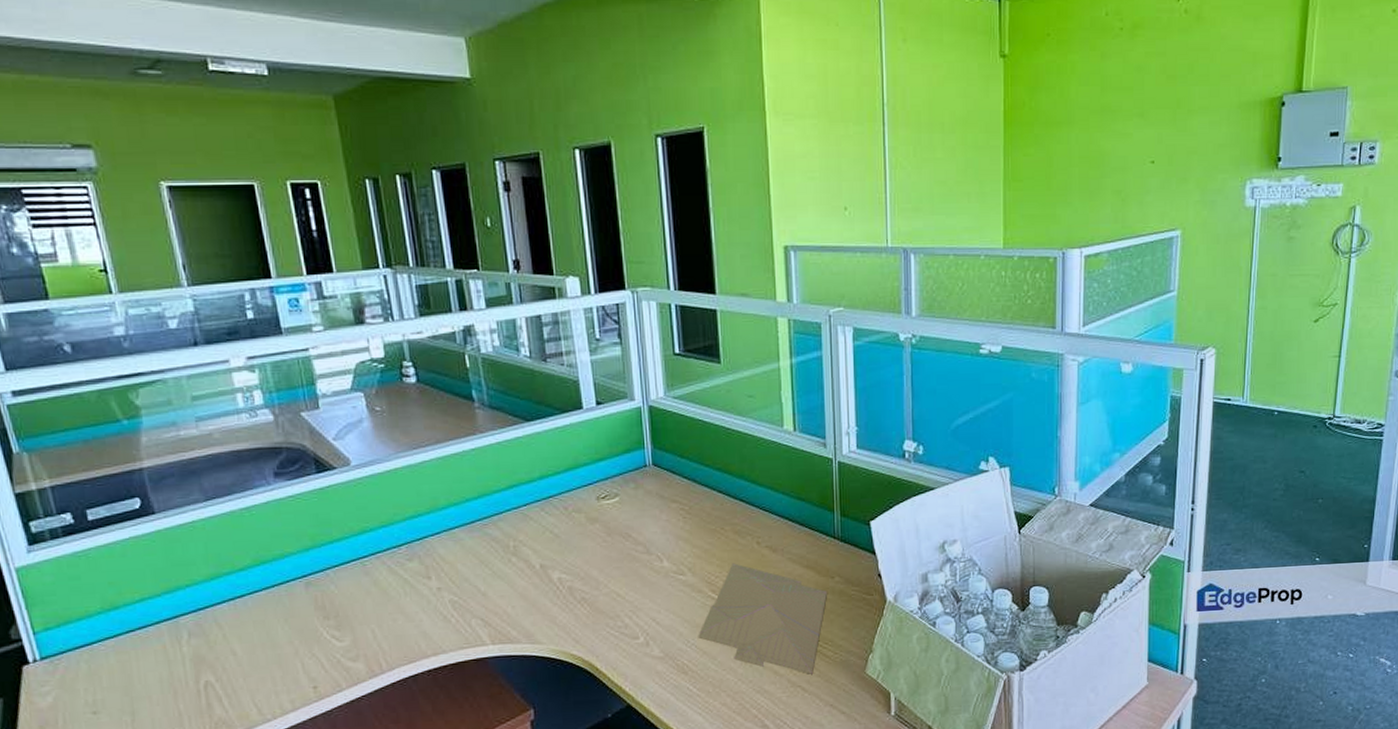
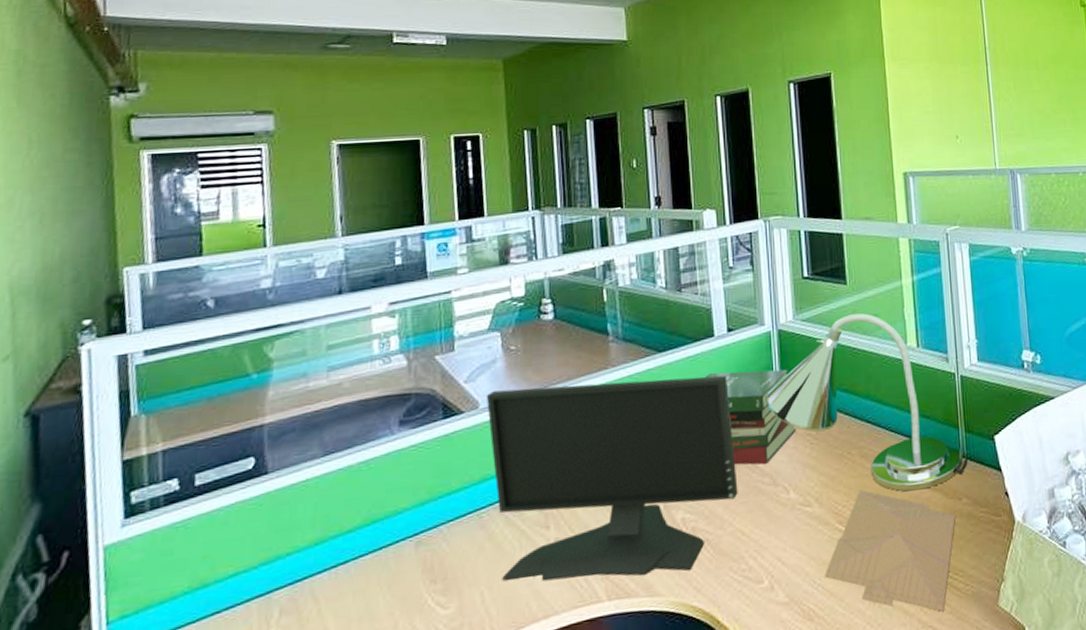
computer monitor: none [356,447,612,625] -> present [486,375,738,581]
books: none [575,444,669,534] -> present [705,369,797,465]
table lamp: none [637,394,842,567] -> present [765,313,968,492]

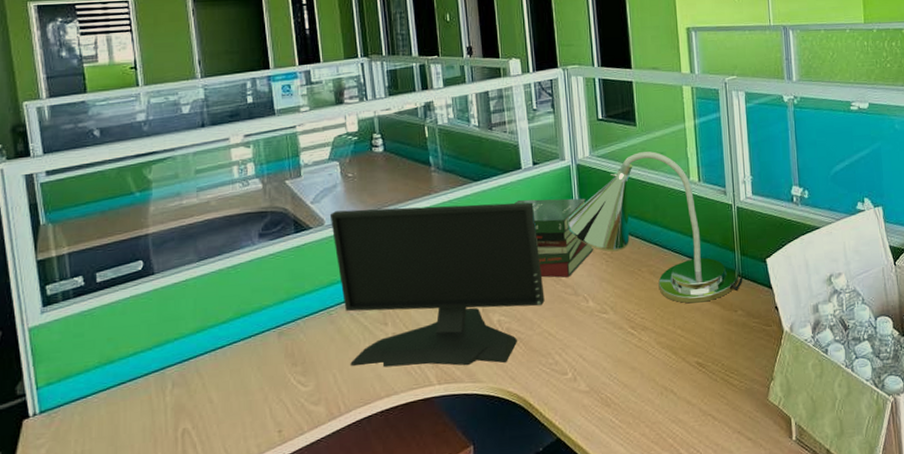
papers: present [824,489,955,612] -> none [619,301,732,403]

